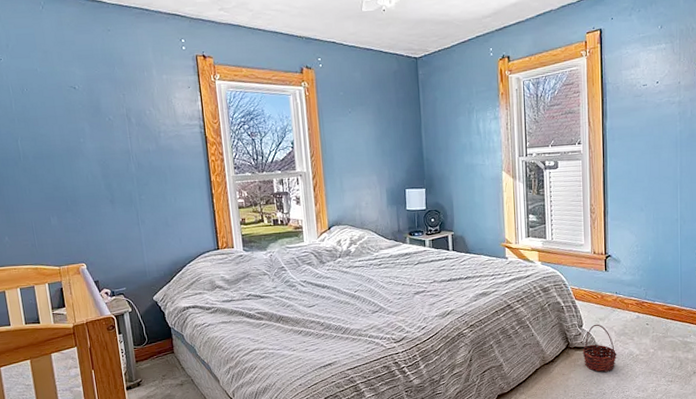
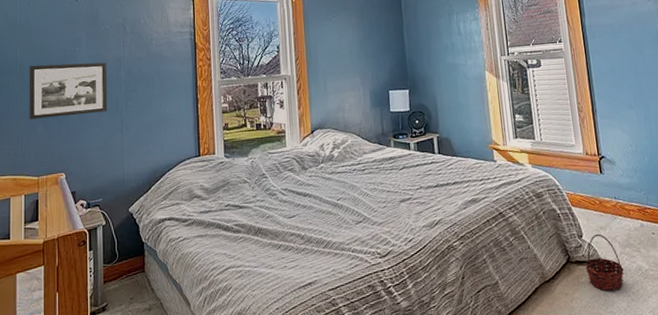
picture frame: none [33,154,122,211] -> present [29,62,108,120]

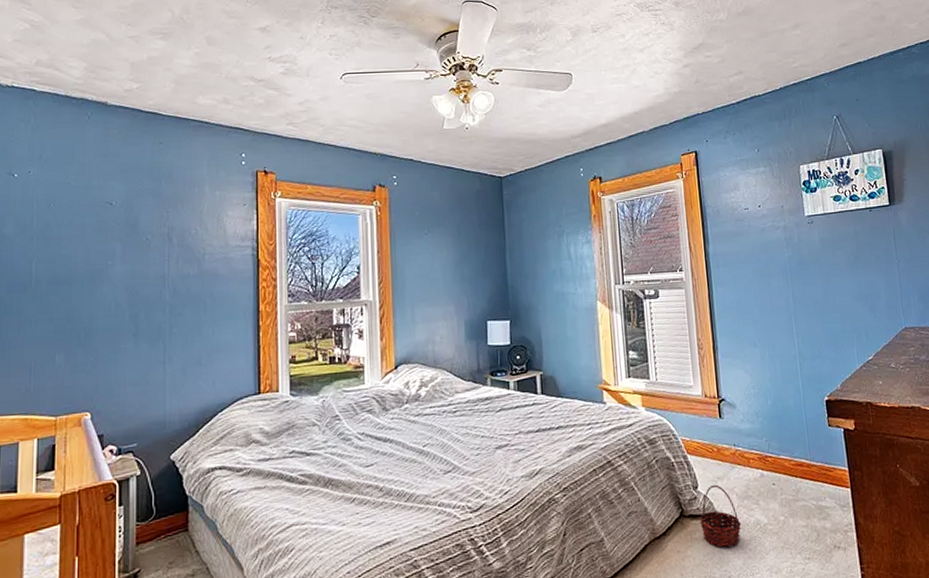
picture frame: present [29,62,108,120] -> none [46,279,147,347]

